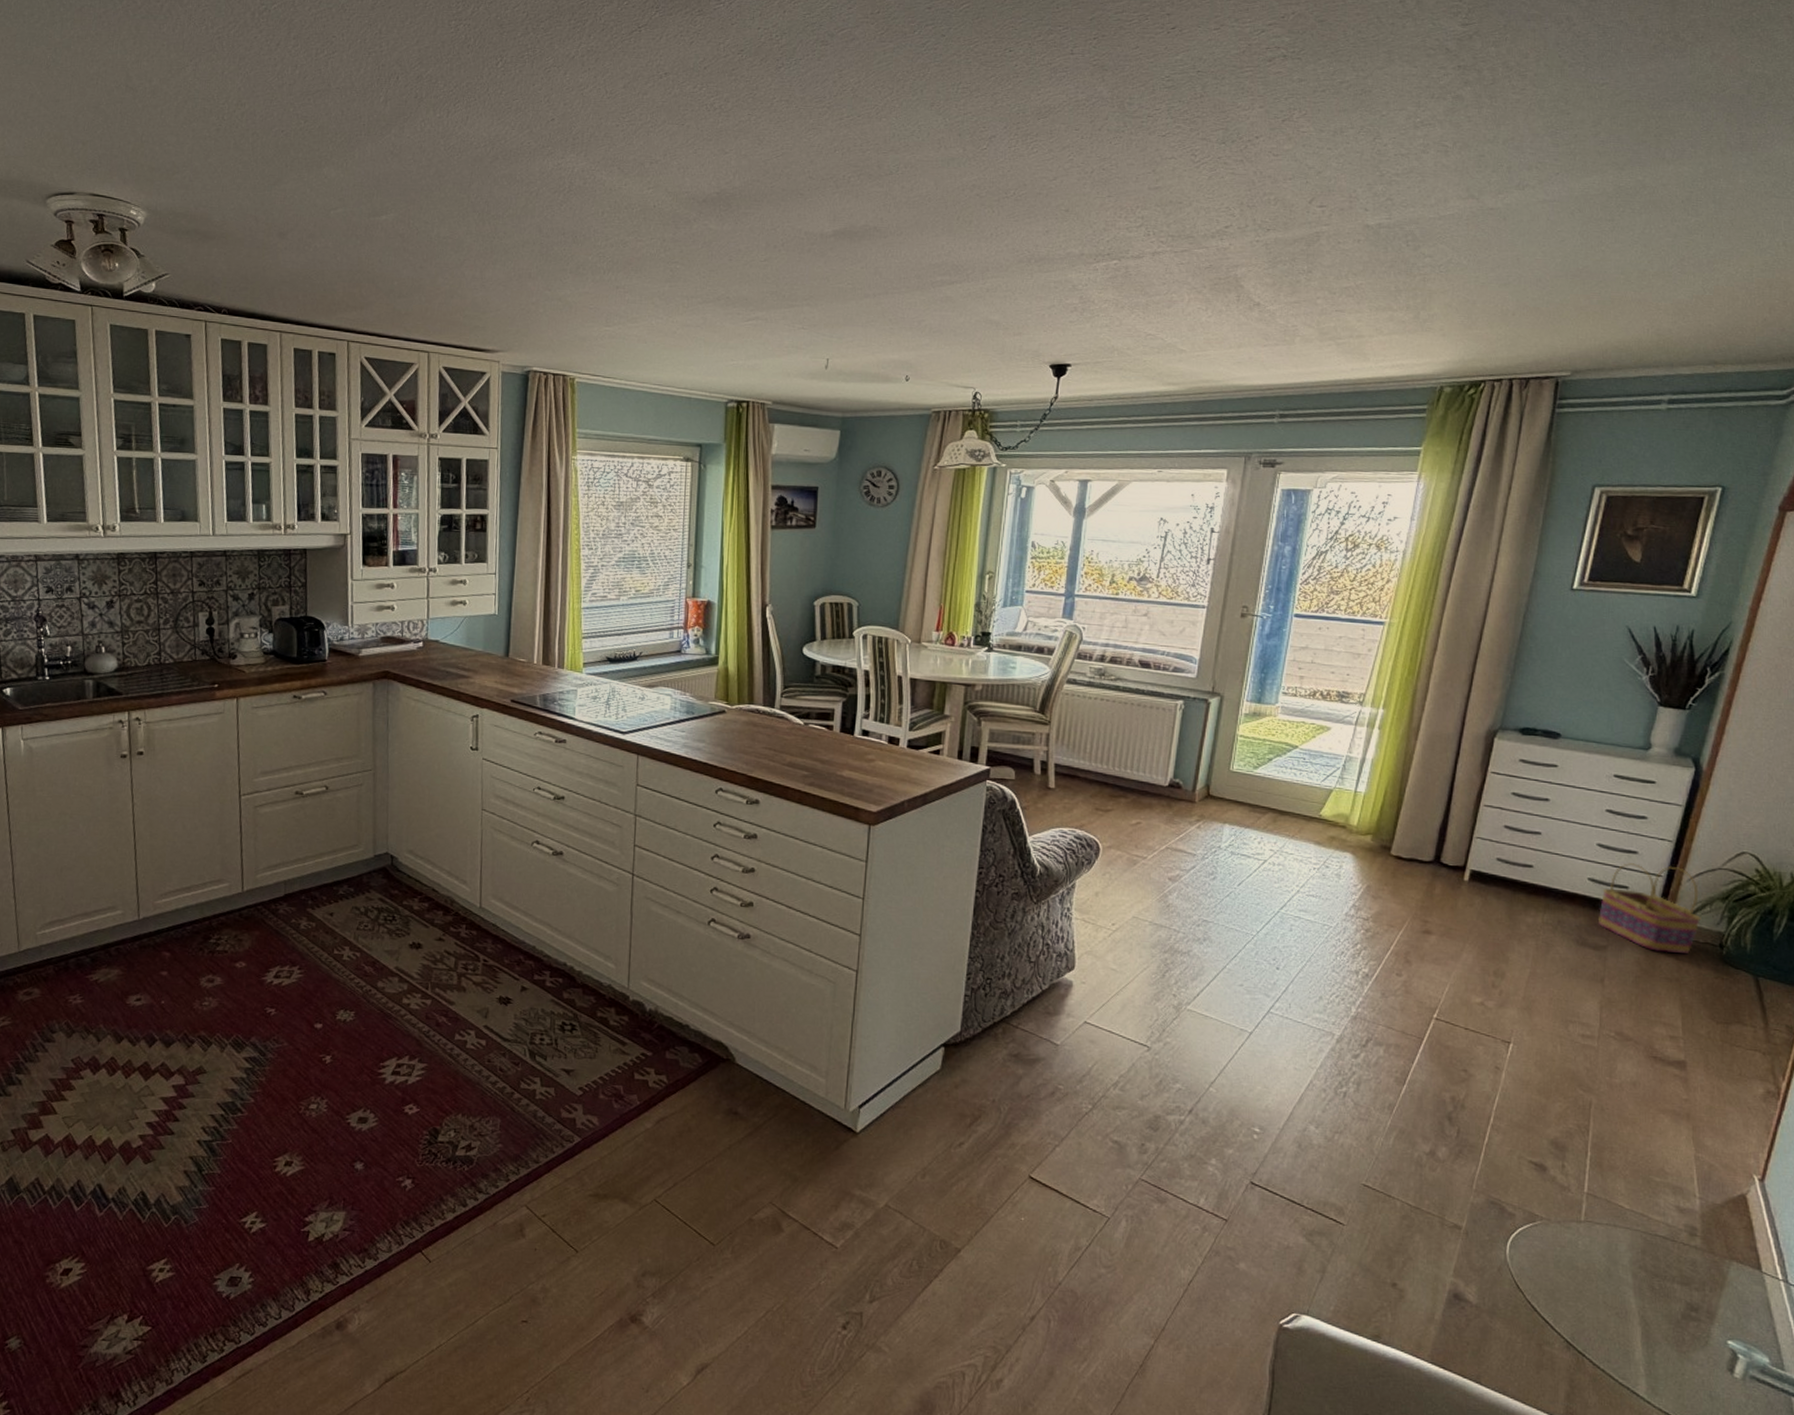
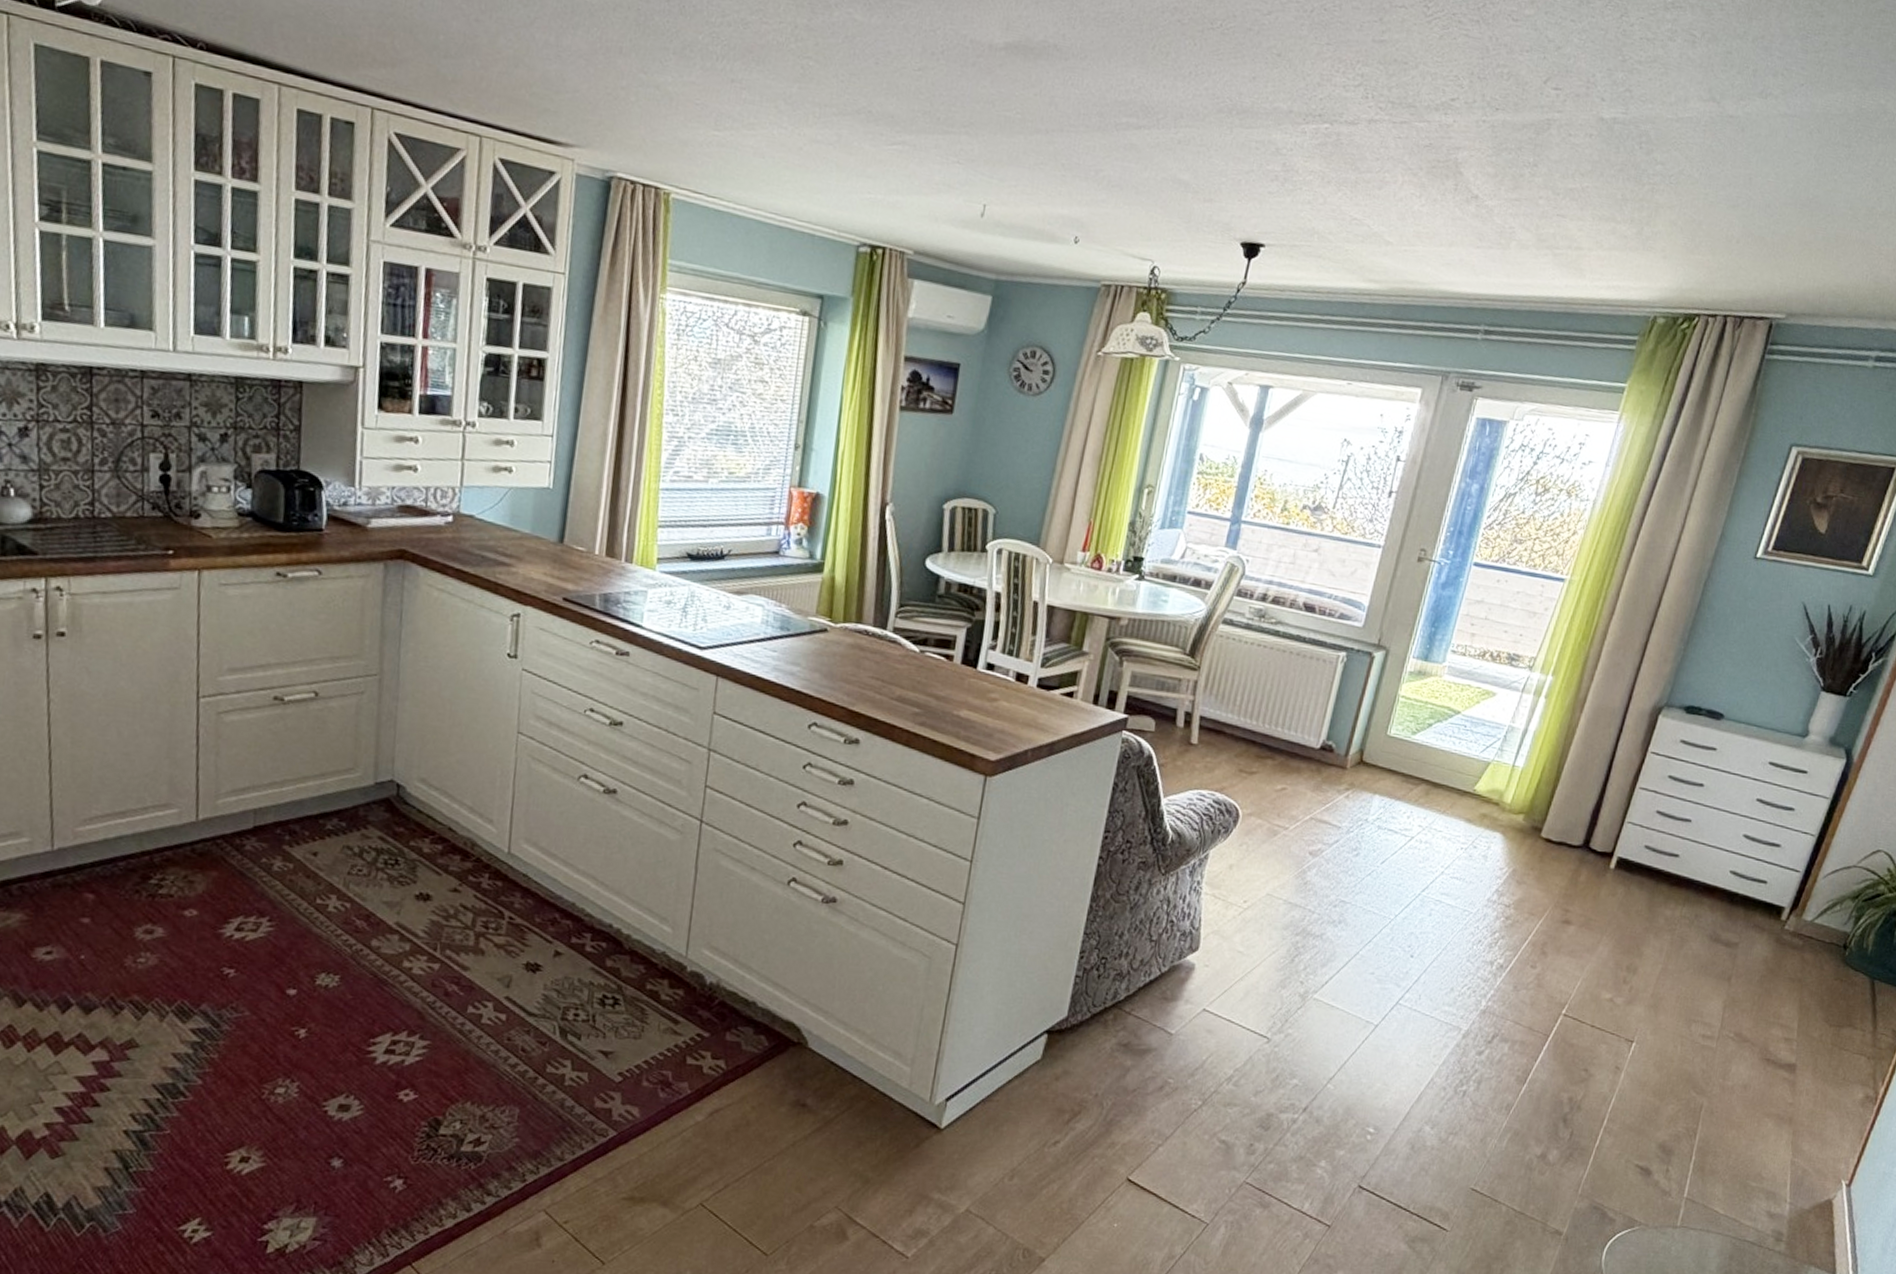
basket: present [1599,863,1702,953] -> none [1734,856,1832,953]

